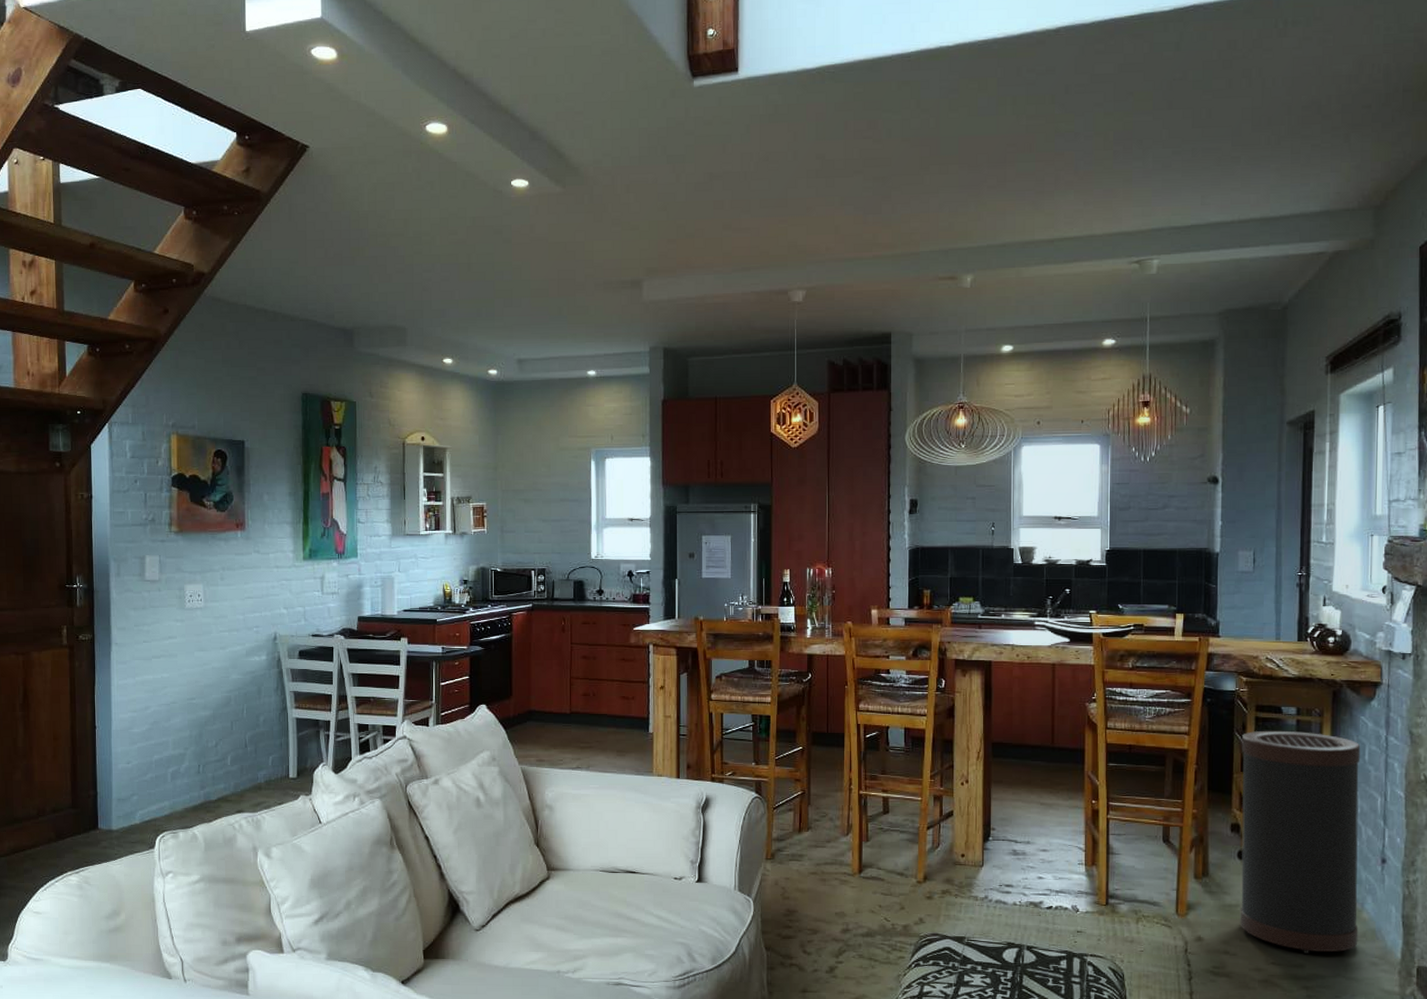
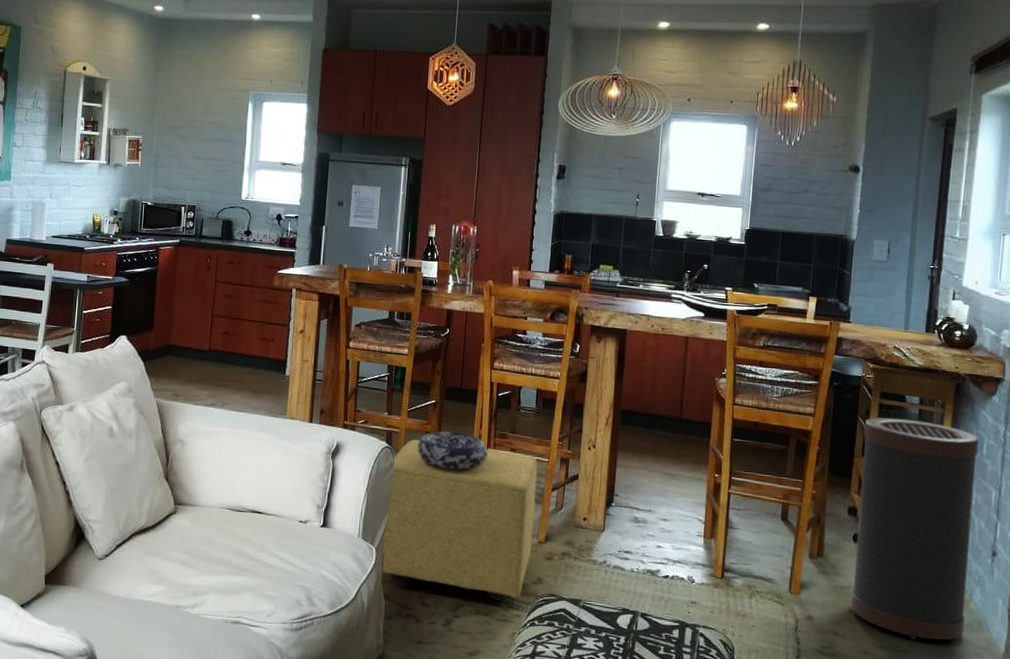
ottoman: none [760,788,911,944] -> present [380,439,538,601]
decorative bowl: none [788,777,859,815] -> present [417,431,488,470]

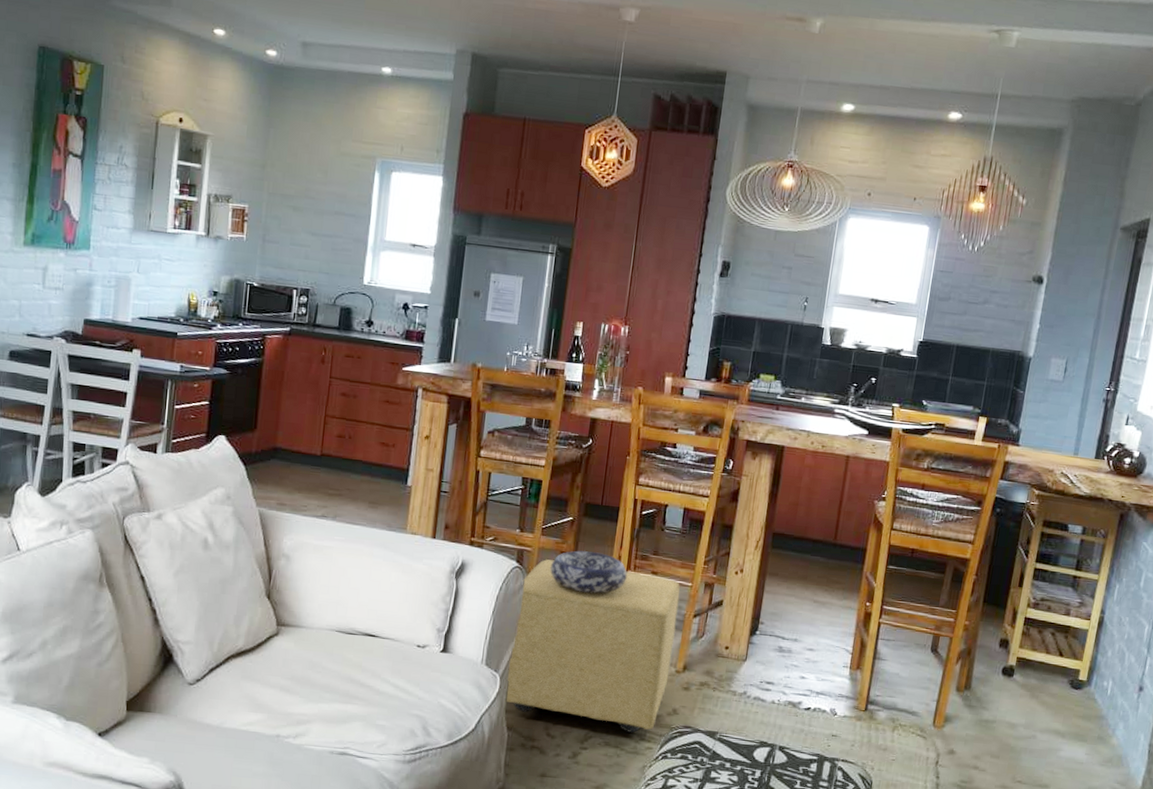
trash can: present [850,417,979,641] -> none [993,546,1138,775]

